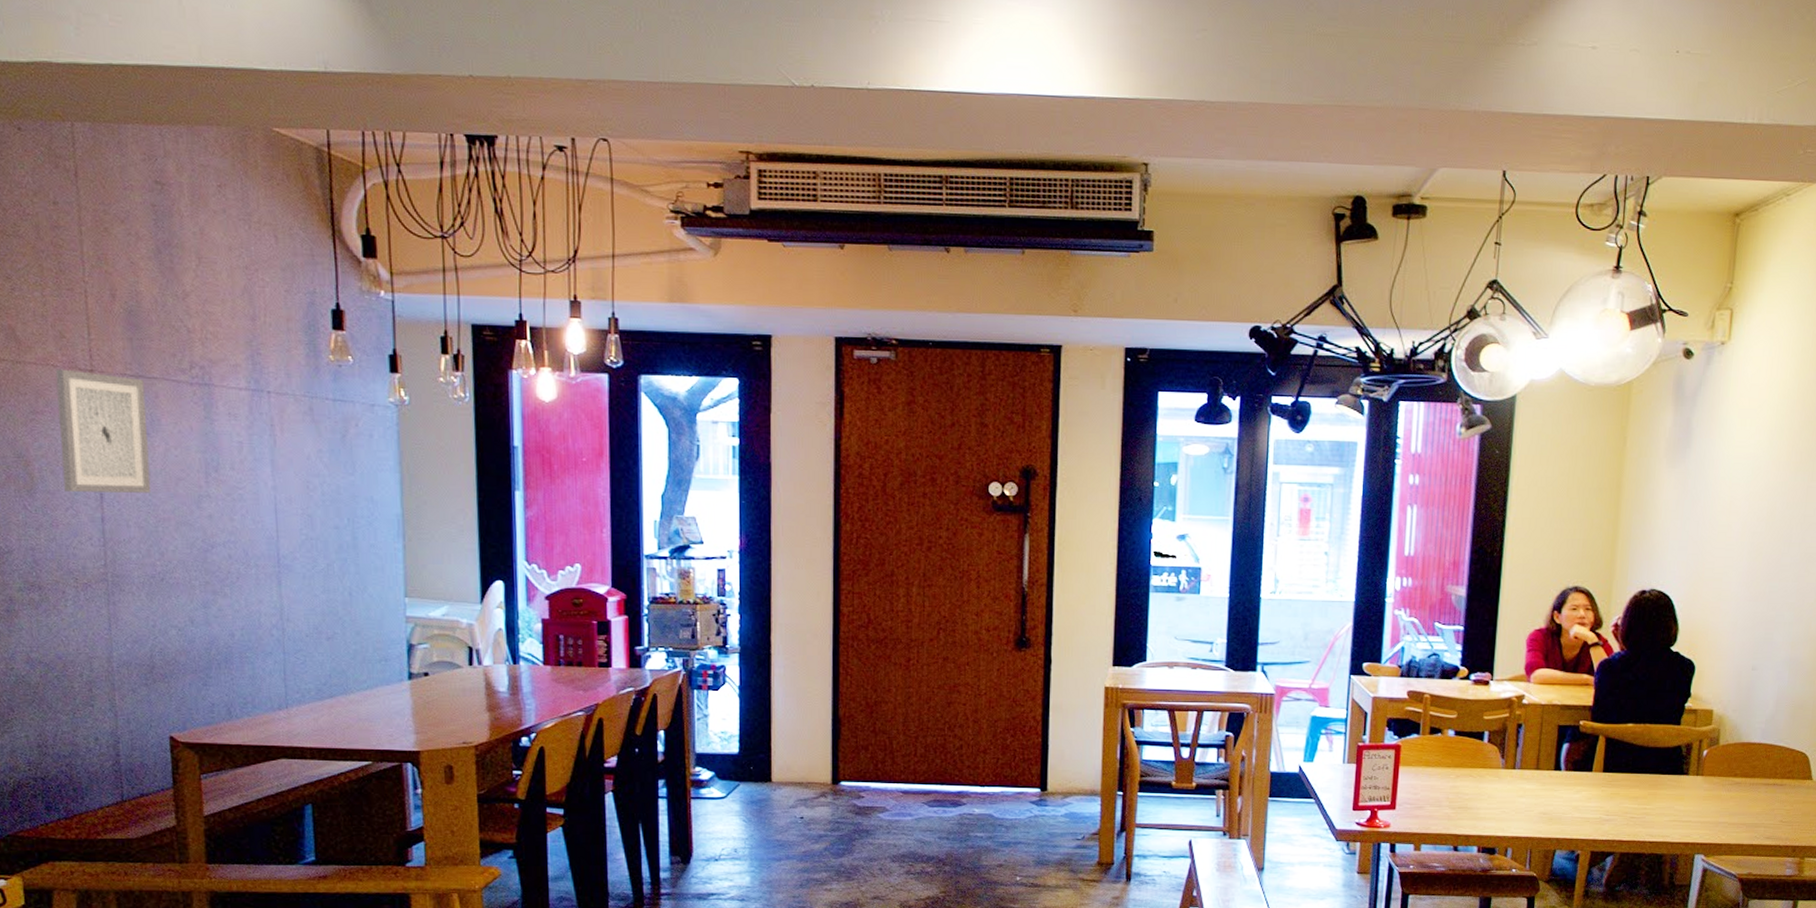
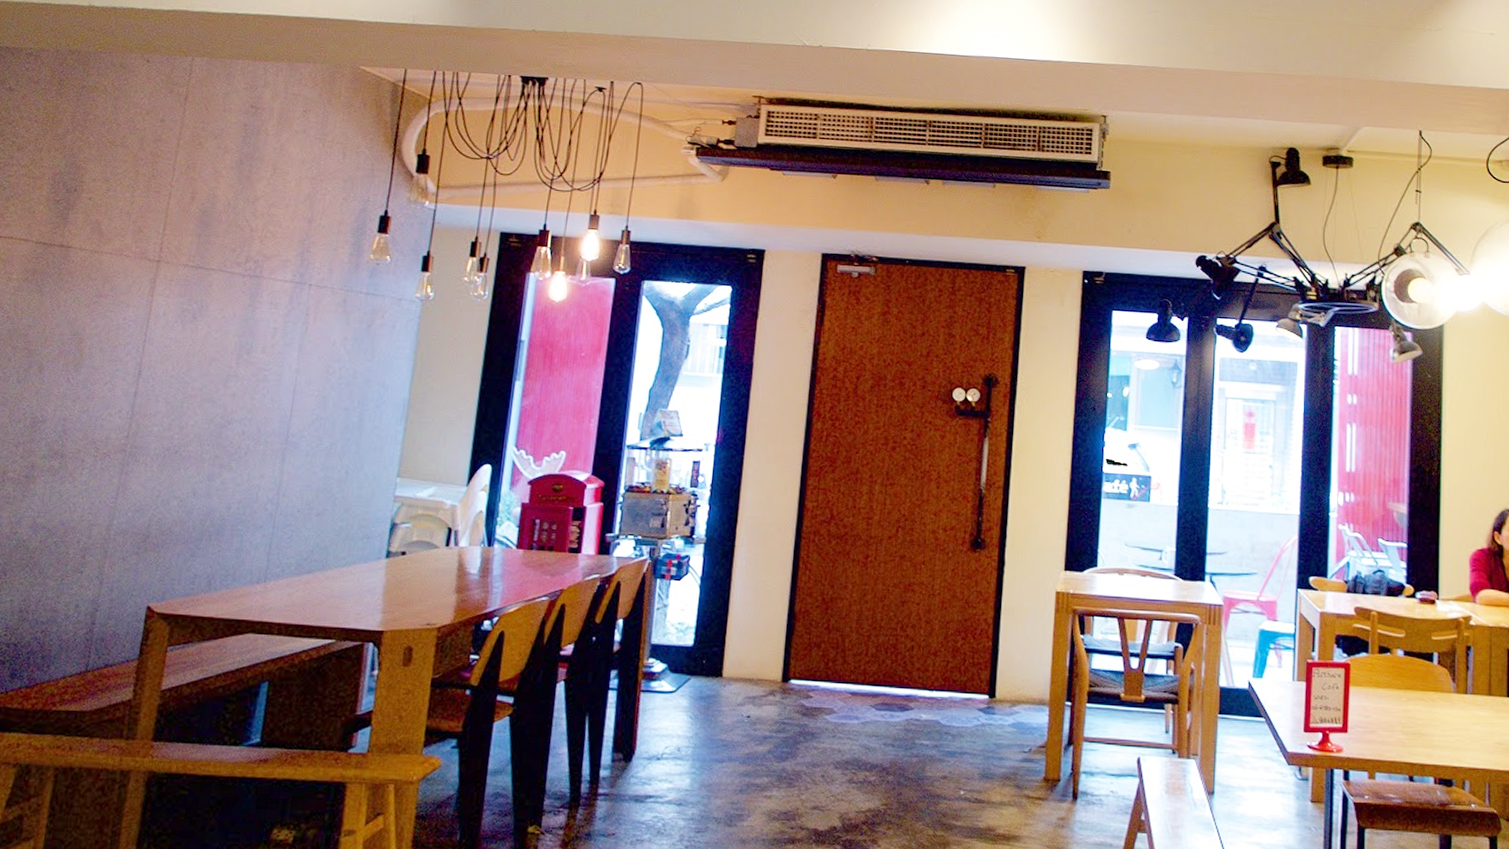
wall art: present [55,369,152,493] -> none [108,258,202,372]

